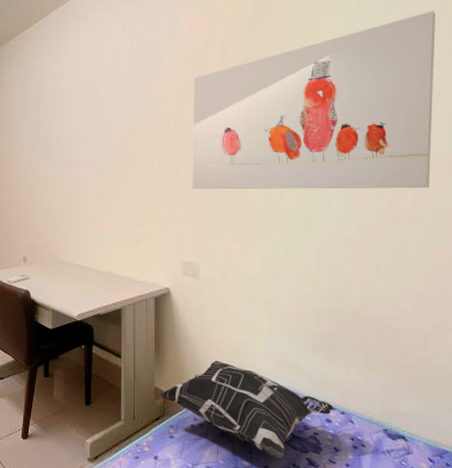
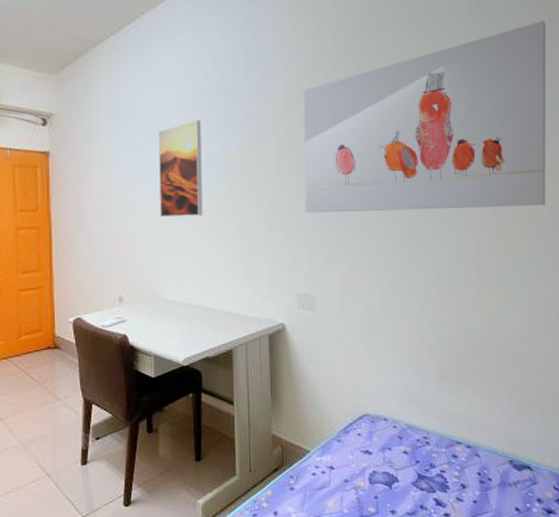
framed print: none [61,104,99,190] -> present [158,120,203,218]
decorative pillow: present [159,360,334,458] -> none [277,400,460,501]

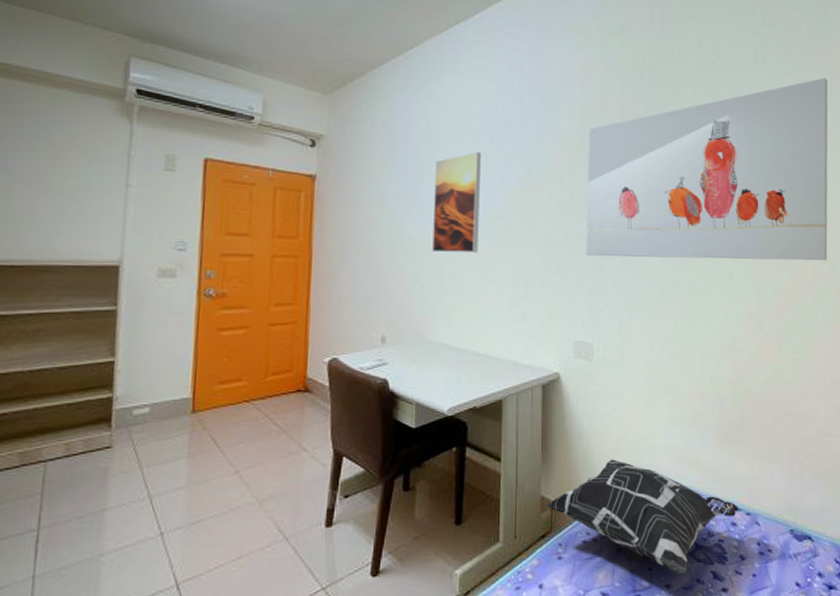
decorative pillow: none [277,400,460,501] -> present [546,459,739,574]

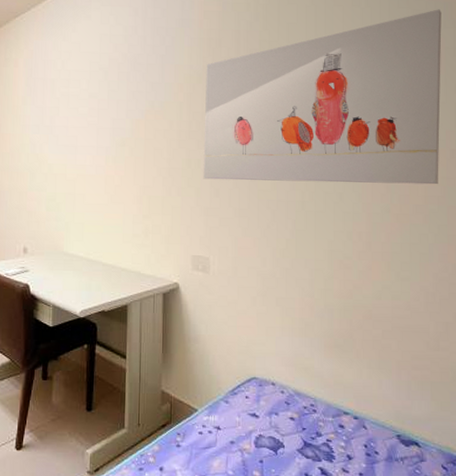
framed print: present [432,152,481,253] -> none [67,87,109,177]
decorative pillow: present [546,459,739,574] -> none [166,361,347,468]

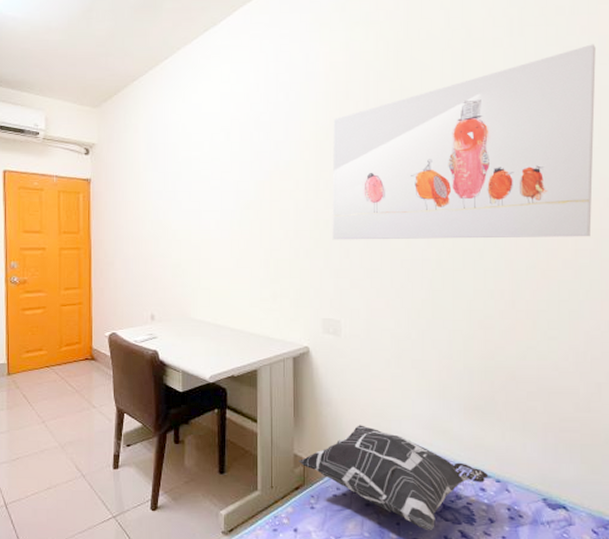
decorative pillow: none [166,361,347,468] -> present [299,425,489,530]

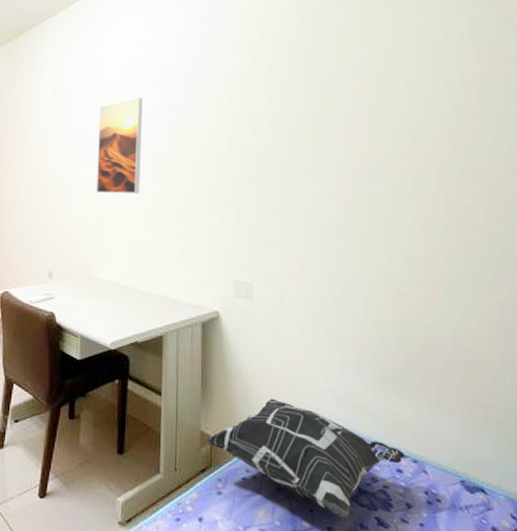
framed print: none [191,149,231,242] -> present [96,97,143,194]
wall art: present [332,44,596,240] -> none [245,14,502,204]

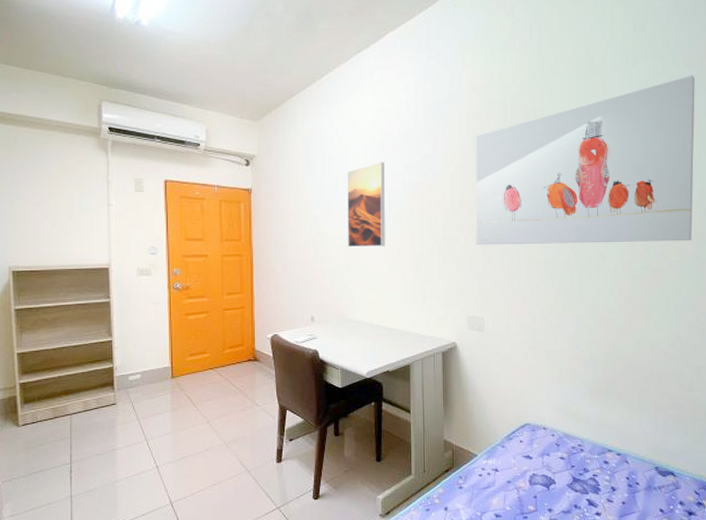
decorative pillow: present [205,398,405,517] -> none [448,411,611,501]
wall art: none [245,14,502,204] -> present [475,75,695,245]

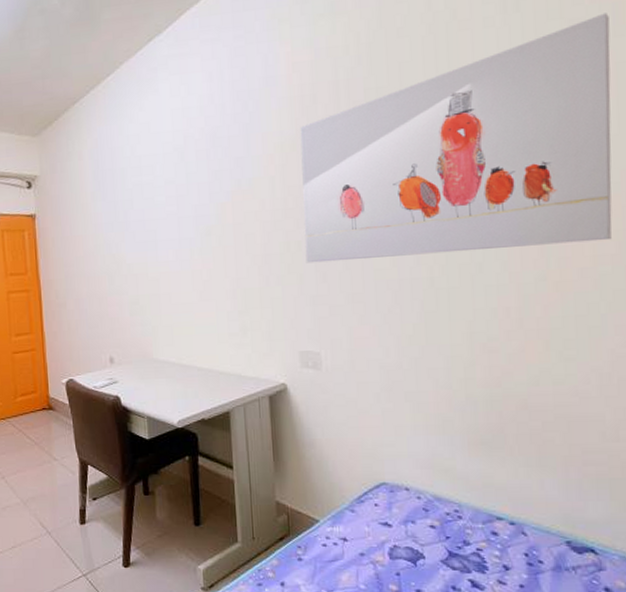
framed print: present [347,162,385,248] -> none [143,170,193,275]

